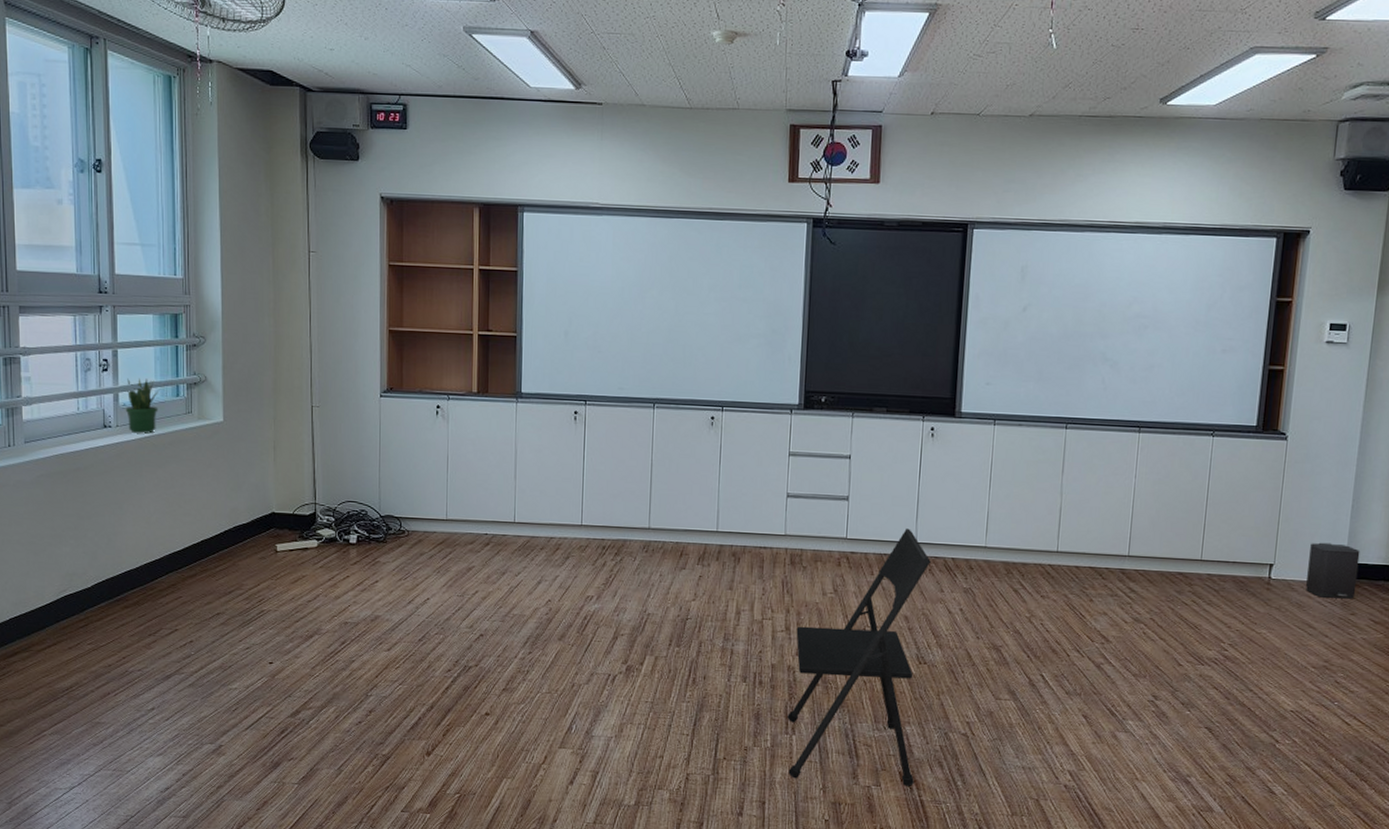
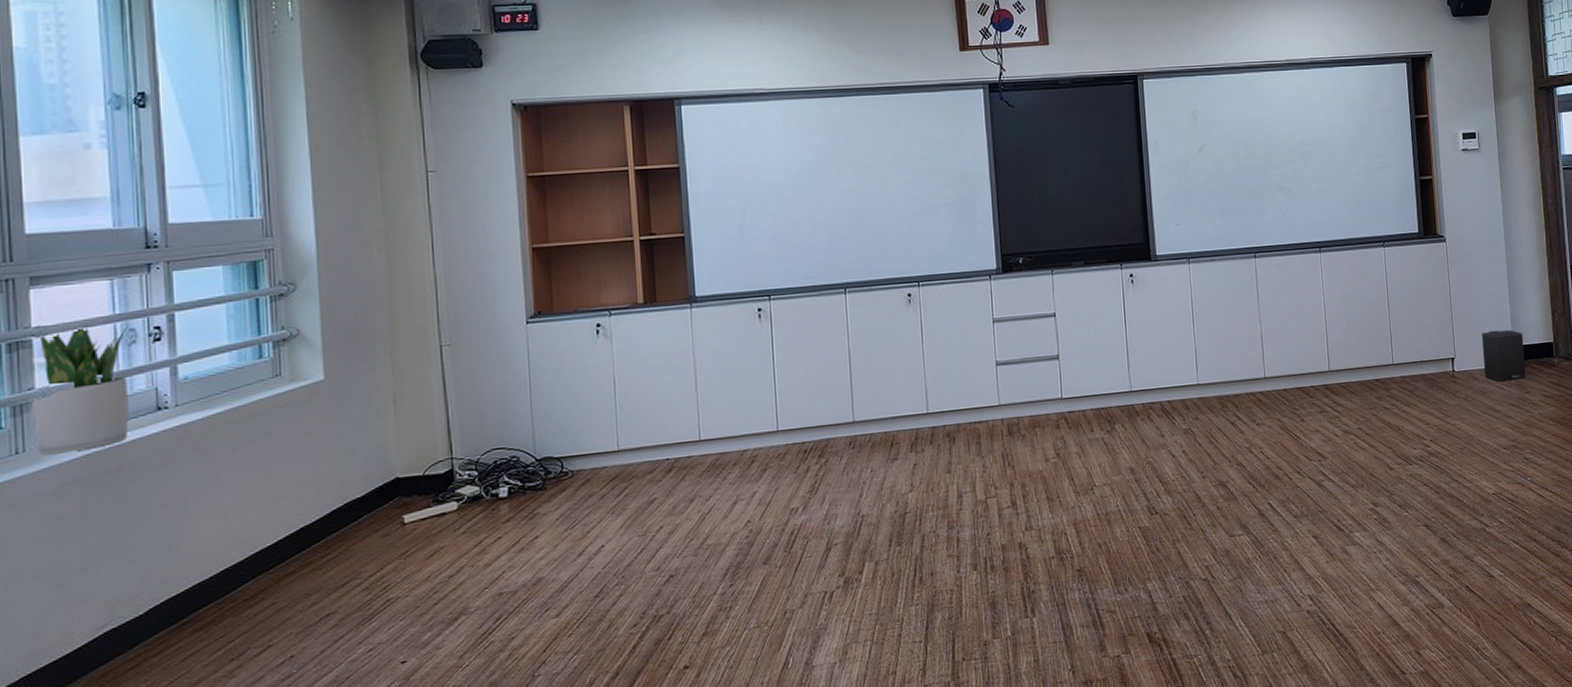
planter: none [19,351,86,452] -> present [31,326,129,455]
planter: present [125,378,161,434] -> none [187,342,237,411]
folding chair: present [787,528,931,786] -> none [1023,378,1163,665]

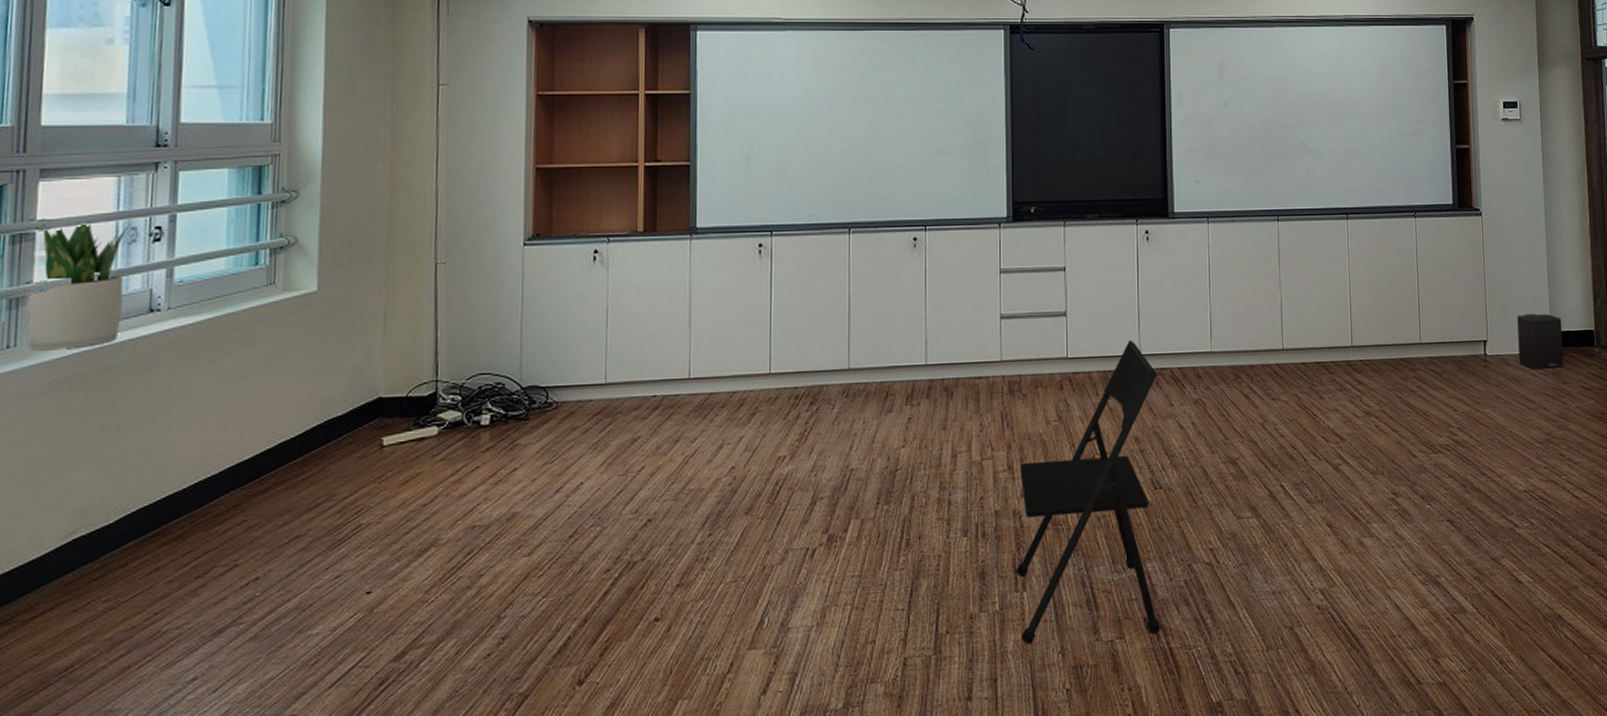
folding chair: none [1023,378,1163,665] -> present [1016,340,1161,645]

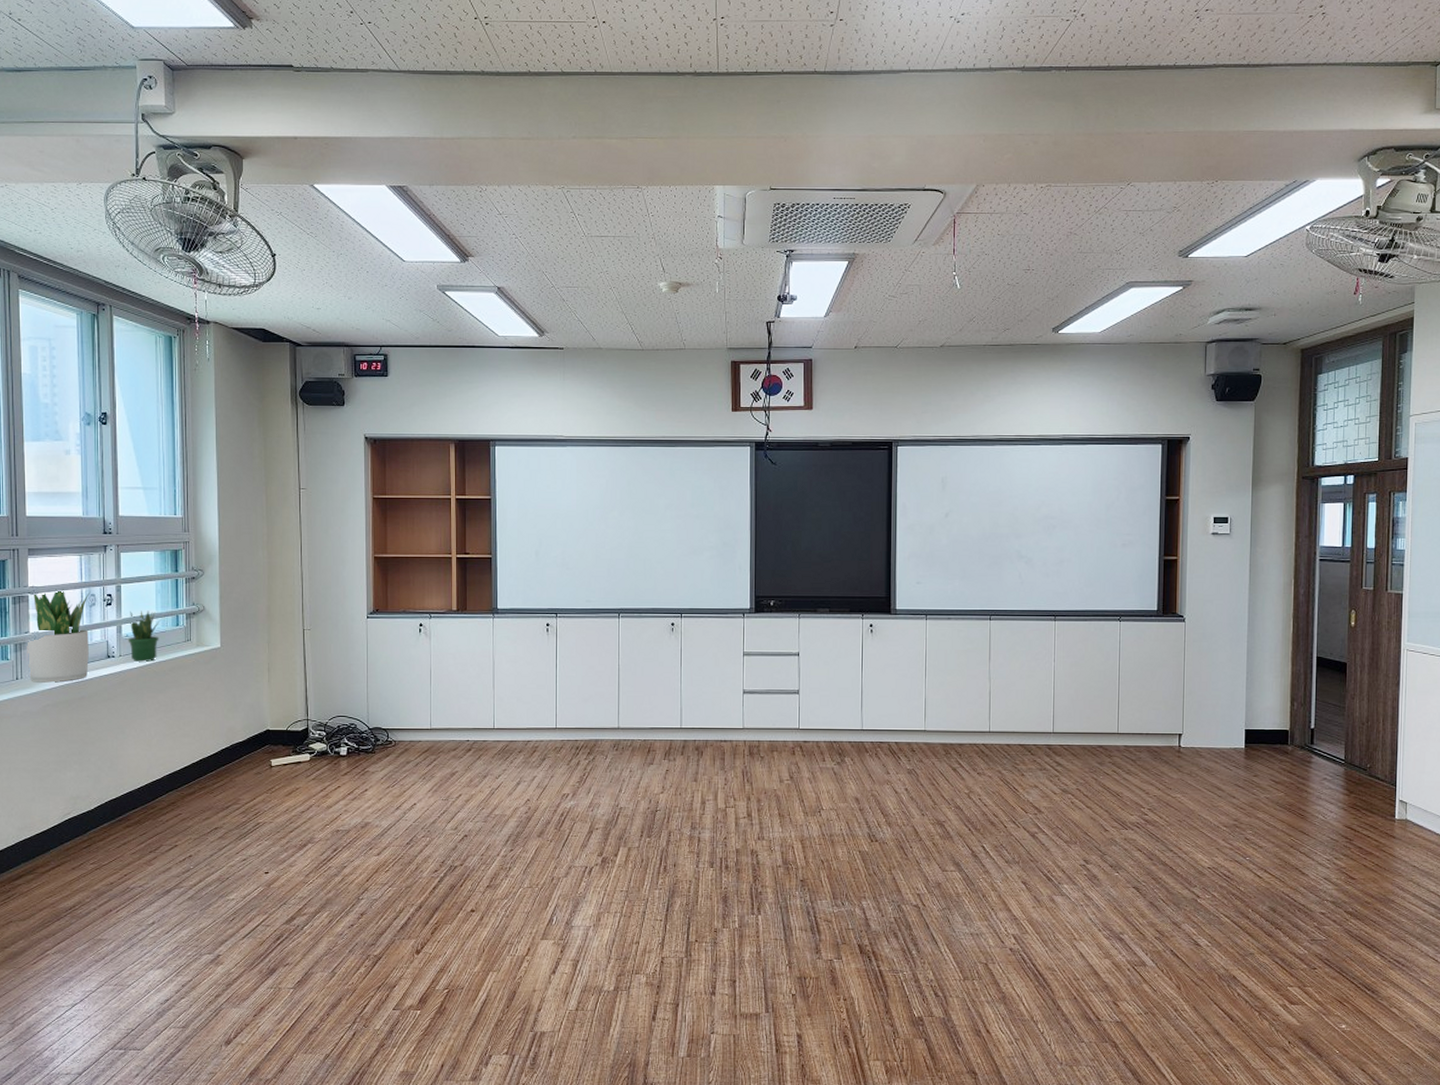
planter: none [181,246,234,315] -> present [128,610,162,662]
folding chair: present [1016,340,1161,645] -> none [753,717,876,958]
pedal bin: present [1517,313,1564,369] -> none [1212,712,1257,762]

